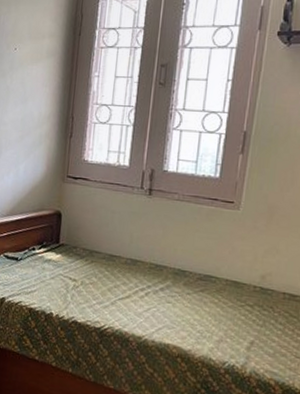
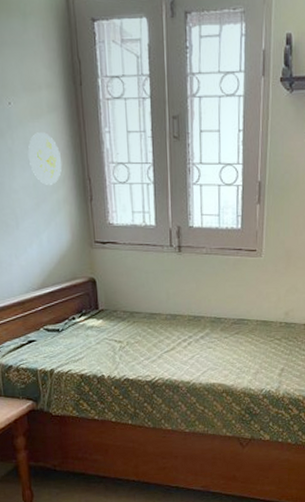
decorative plate: none [21,74,51,120] -> present [27,132,62,185]

